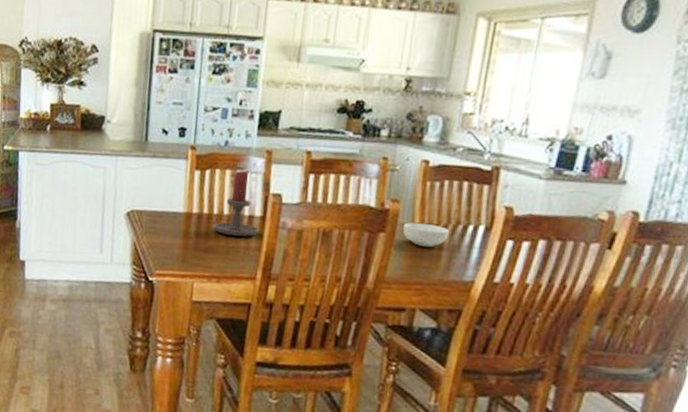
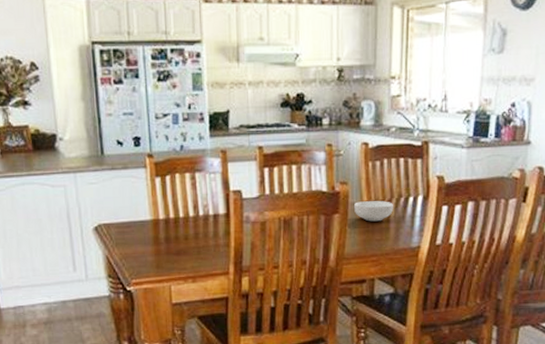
candle holder: present [213,170,259,237] -> none [181,172,225,236]

